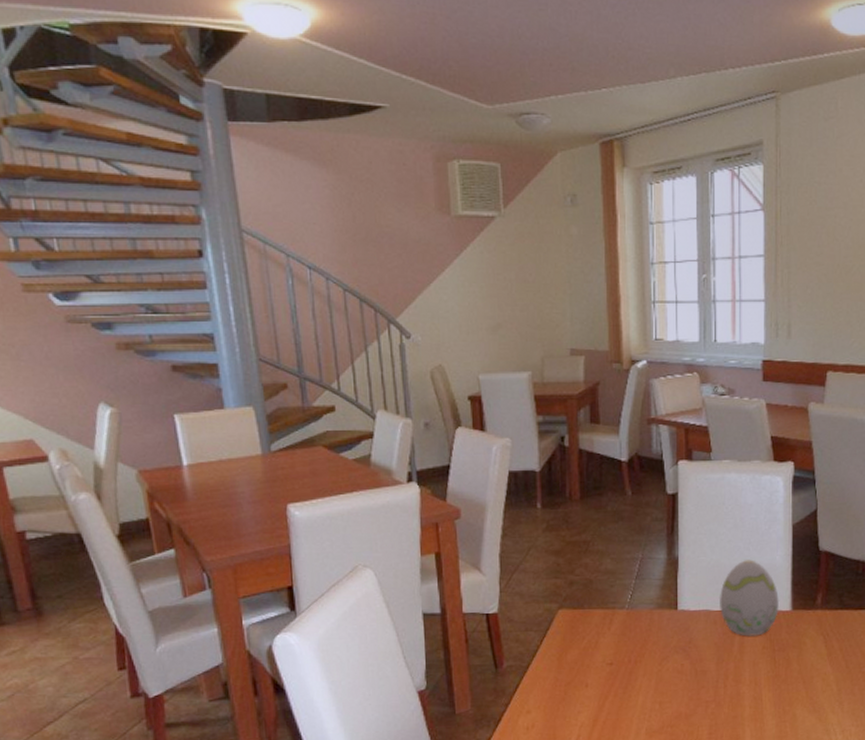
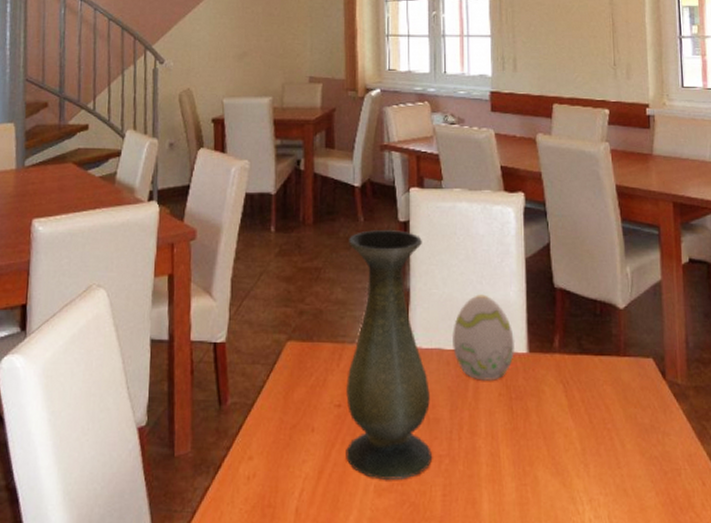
vase: none [617,502,700,724] -> present [346,230,433,480]

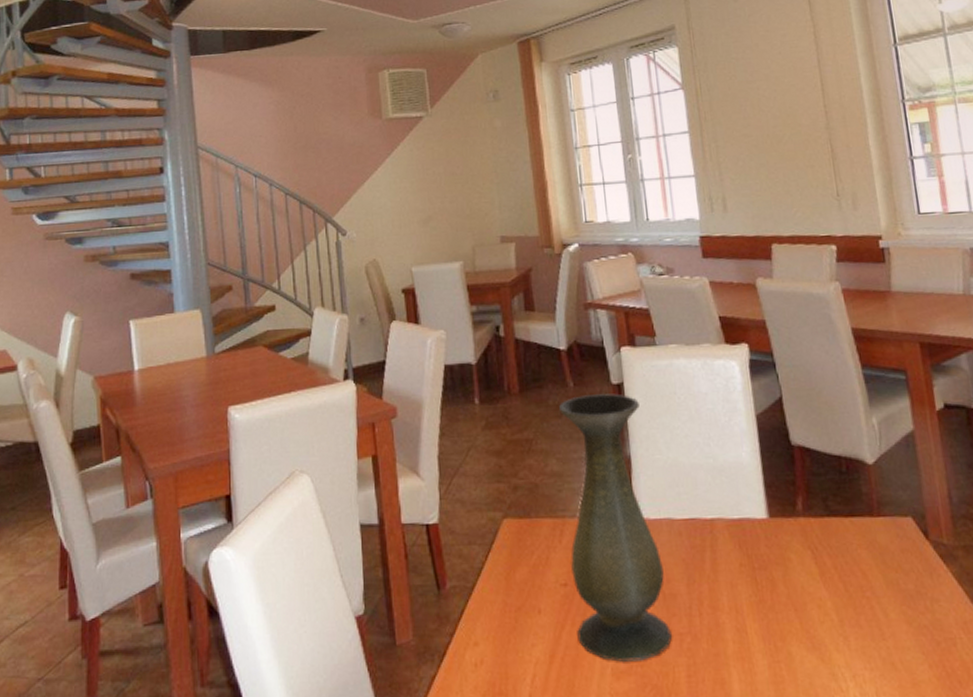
decorative egg: present [451,295,515,381] -> none [681,457,753,551]

